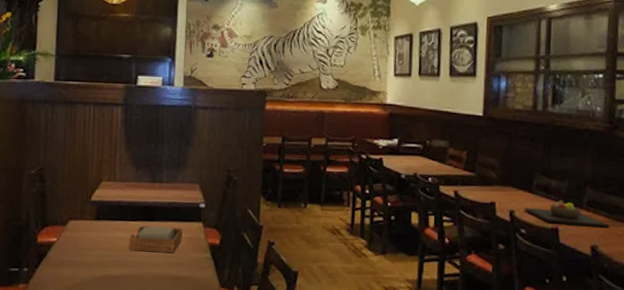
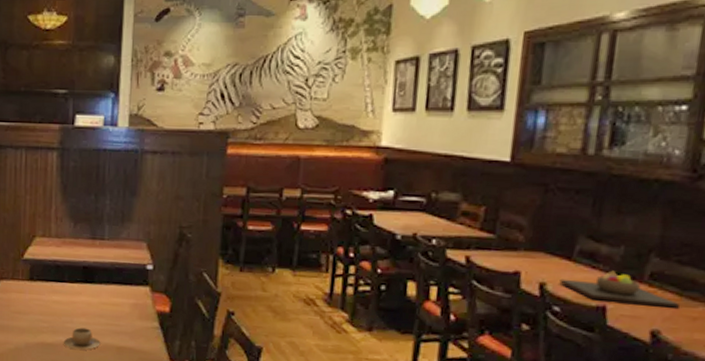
teacup: none [126,260,160,281] -> present [63,327,101,350]
napkin holder: present [128,225,183,254] -> none [65,288,127,321]

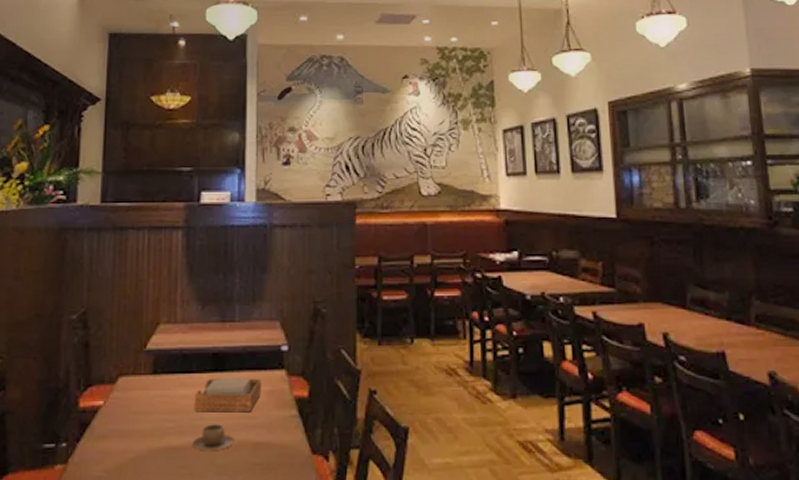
napkin holder: none [65,288,127,321] -> present [194,378,261,413]
fruit bowl: present [559,270,679,310] -> none [680,316,787,350]

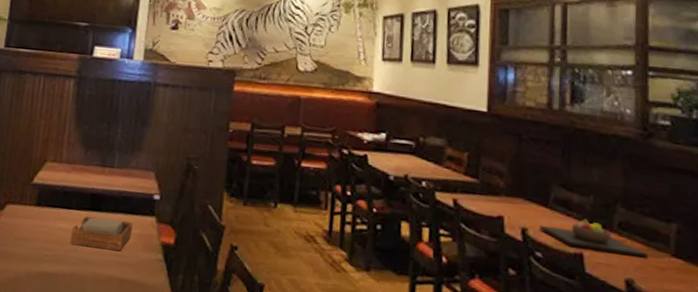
teacup: present [192,424,235,450] -> none [65,257,104,282]
fruit bowl: none [680,316,787,350] -> present [539,218,647,260]

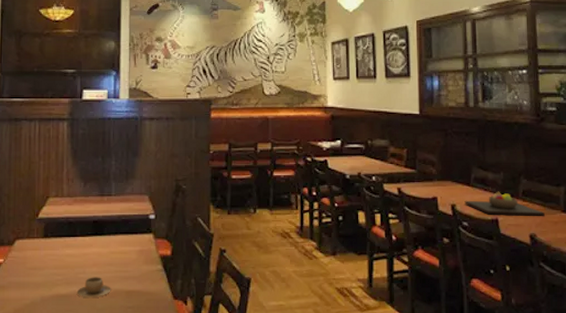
teacup: none [65,257,104,282] -> present [76,277,111,297]
napkin holder: present [70,215,133,252] -> none [78,240,133,268]

